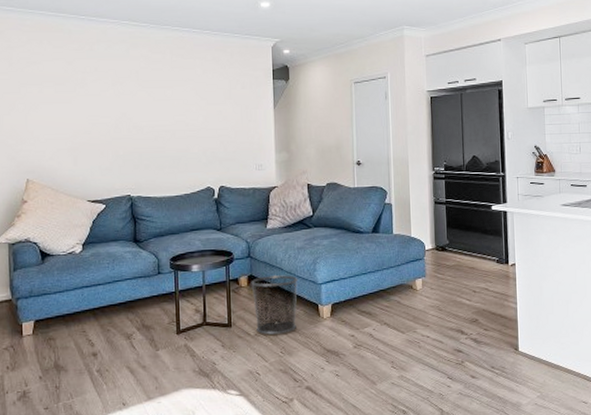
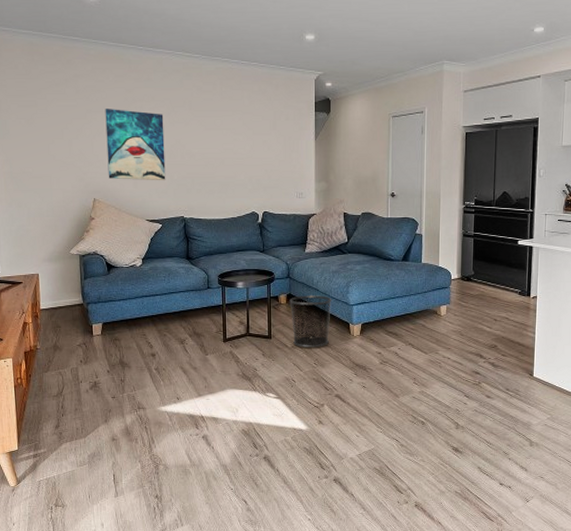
wall art: none [41,81,110,158] -> present [105,109,166,180]

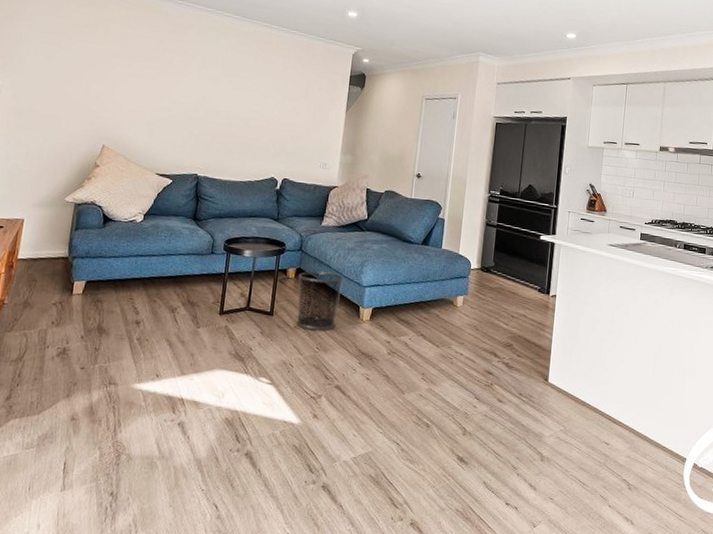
wall art: present [105,109,166,180] -> none [123,56,193,135]

